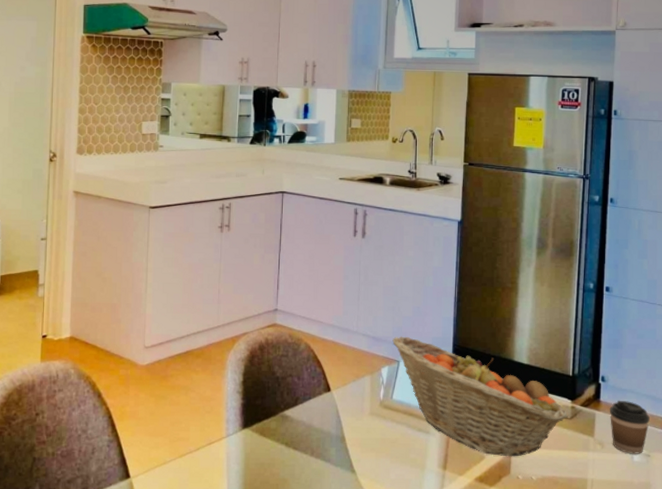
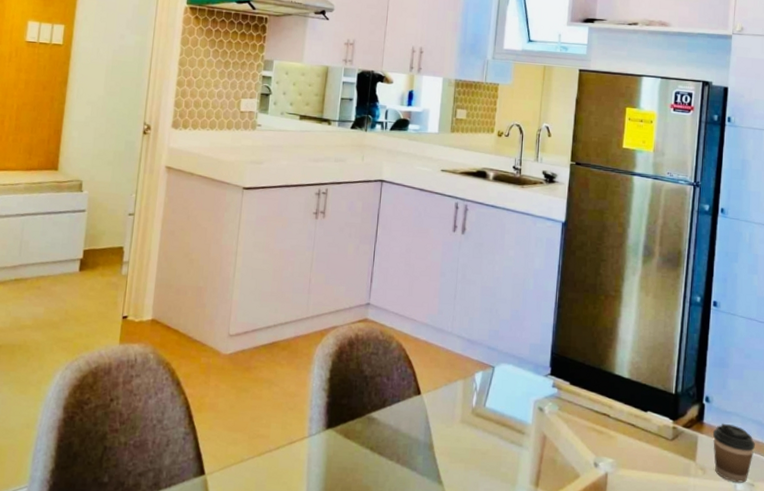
fruit basket: present [392,336,568,457] -> none [488,340,669,478]

